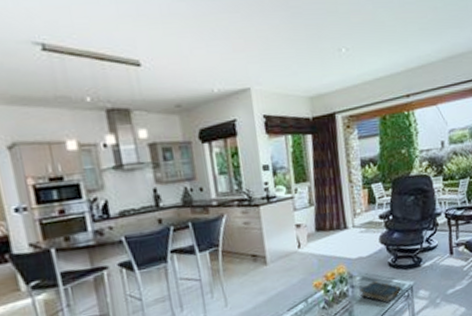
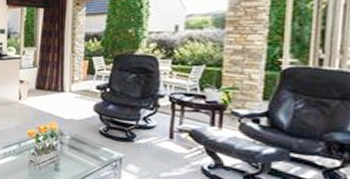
book: present [360,281,403,304] -> none [68,144,111,167]

